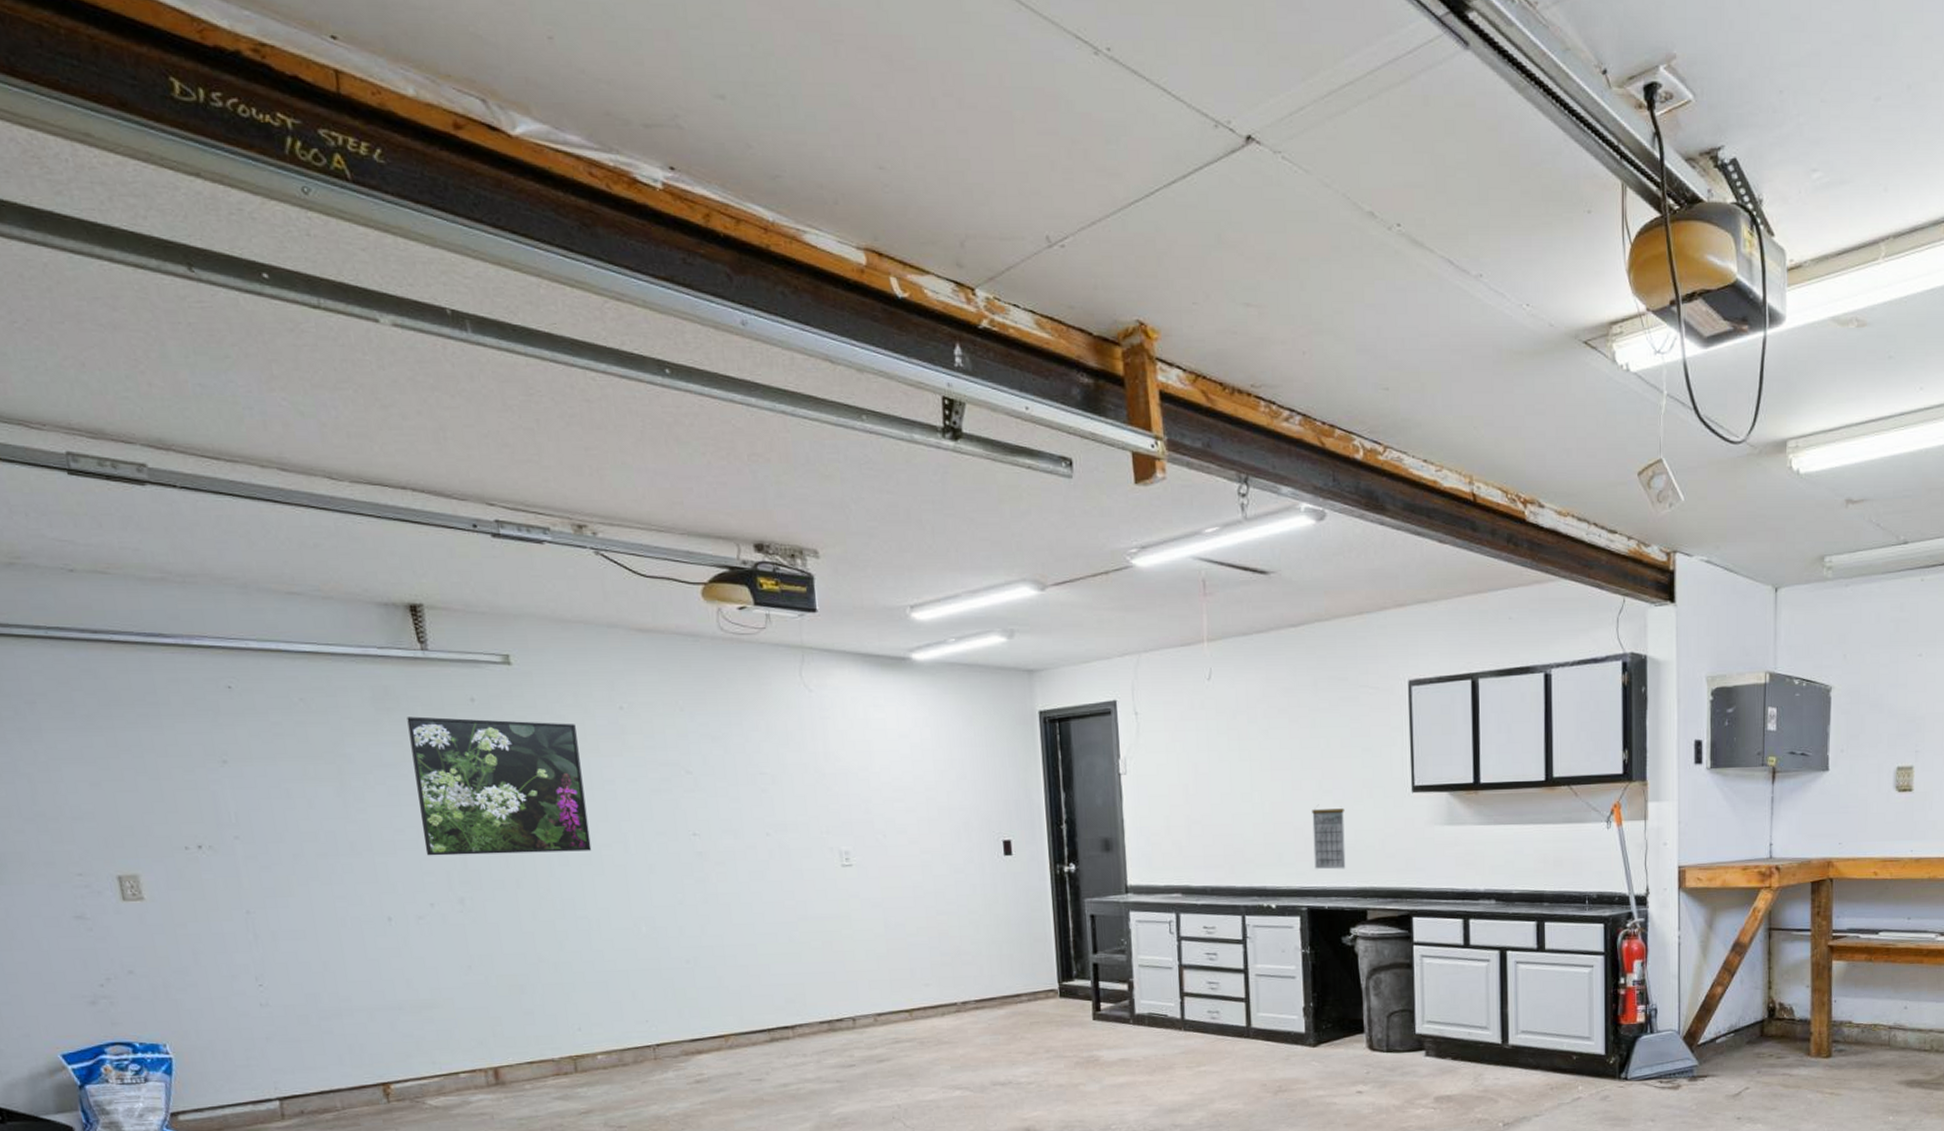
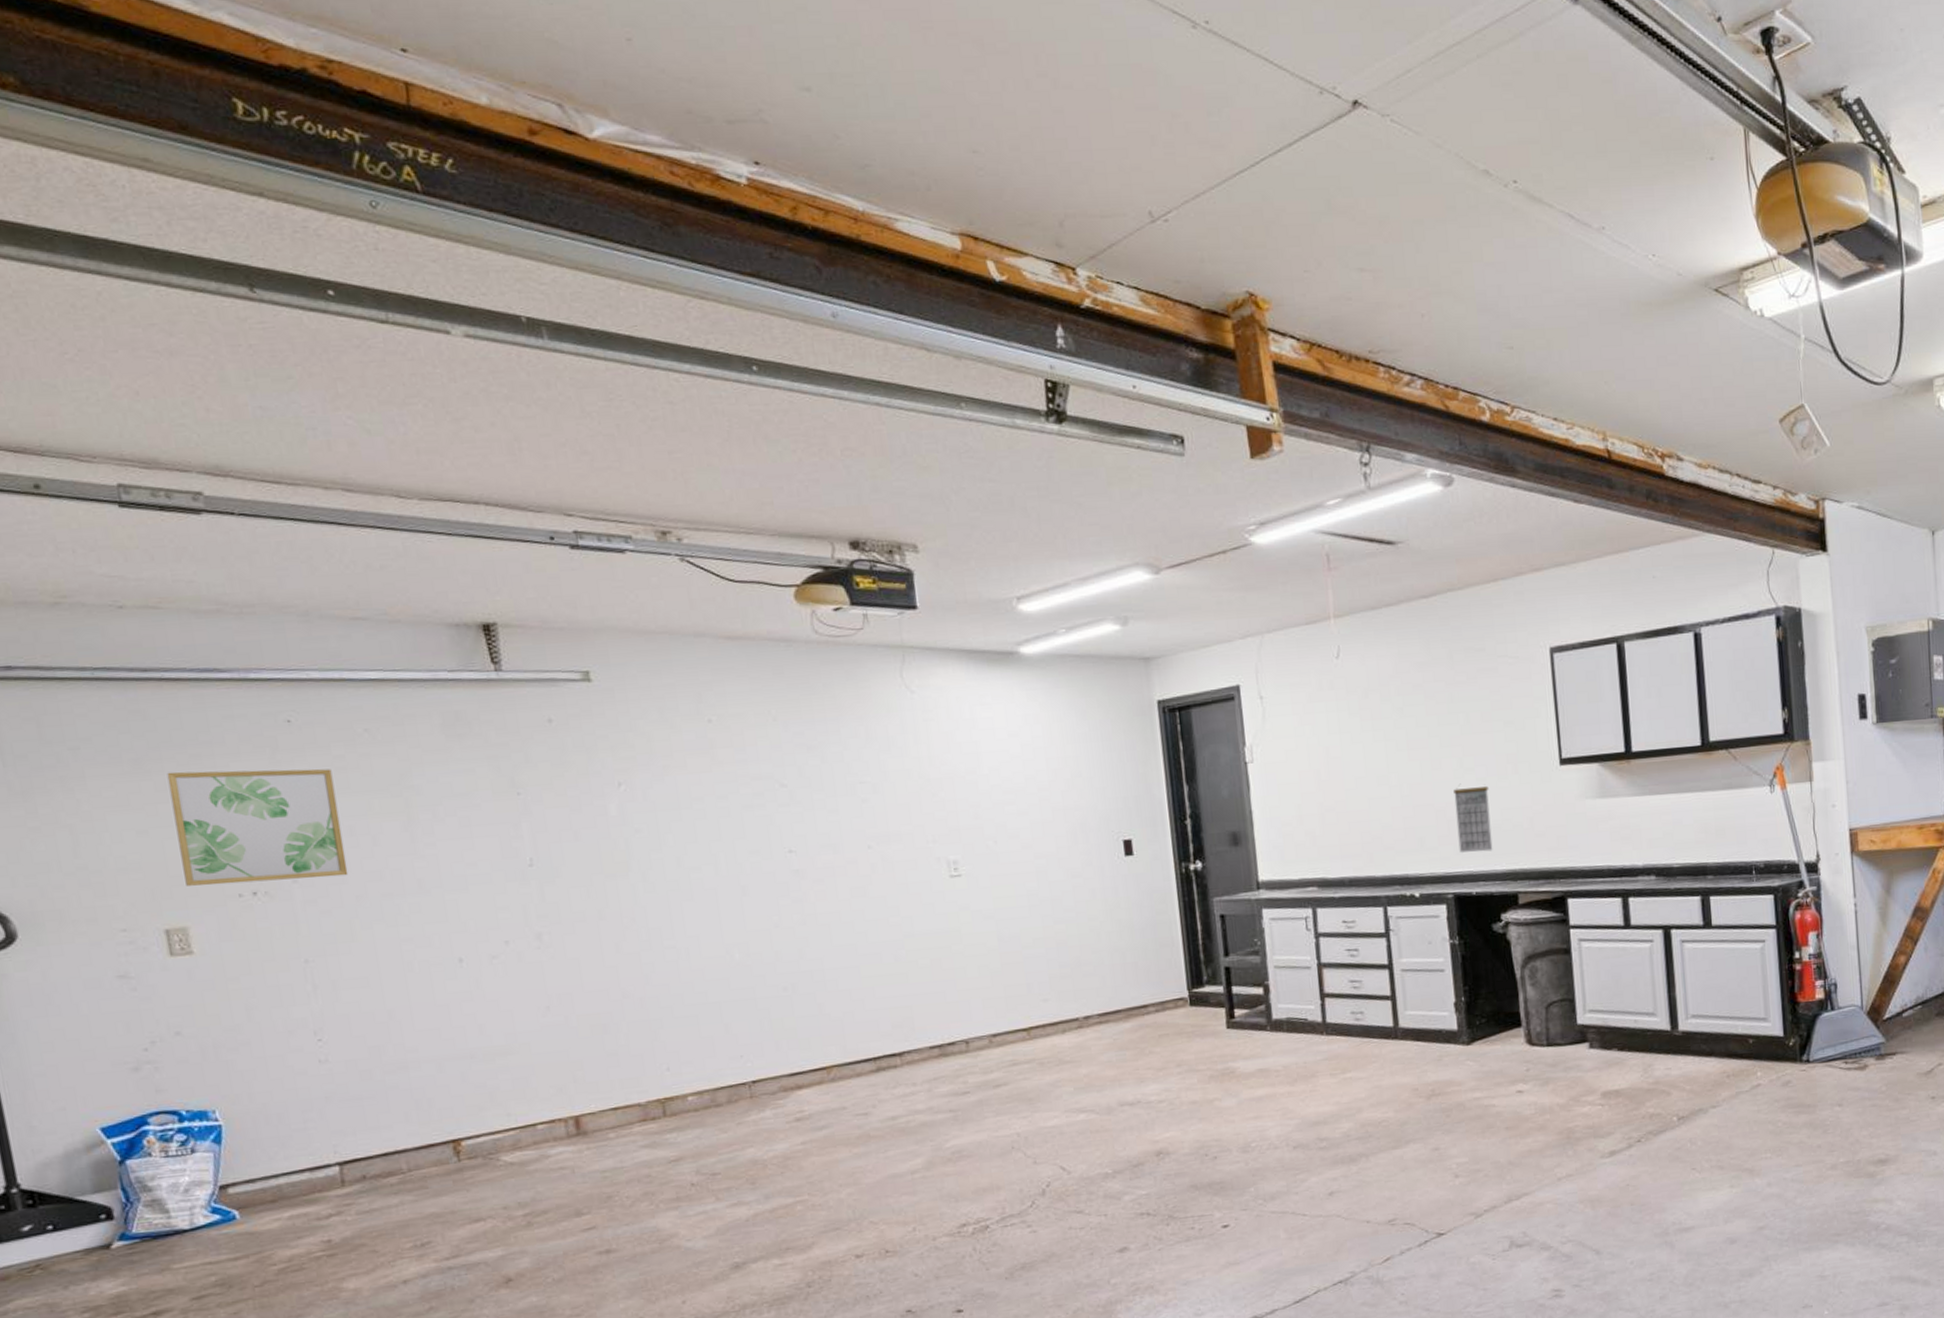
wall art: none [117,729,286,837] -> present [167,768,348,886]
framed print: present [407,716,592,856] -> none [479,740,680,890]

